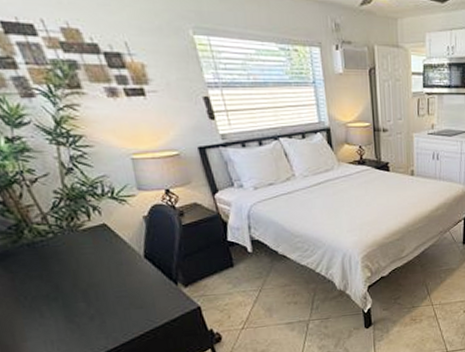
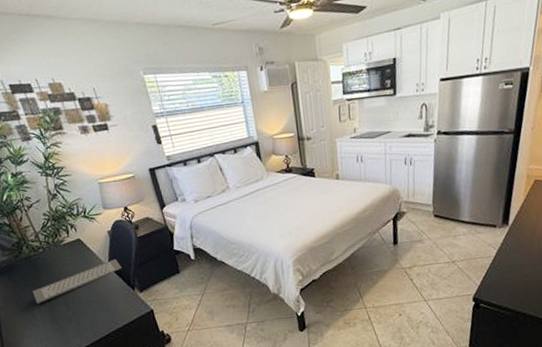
computer keyboard: none [39,249,162,300] -> present [33,259,122,305]

